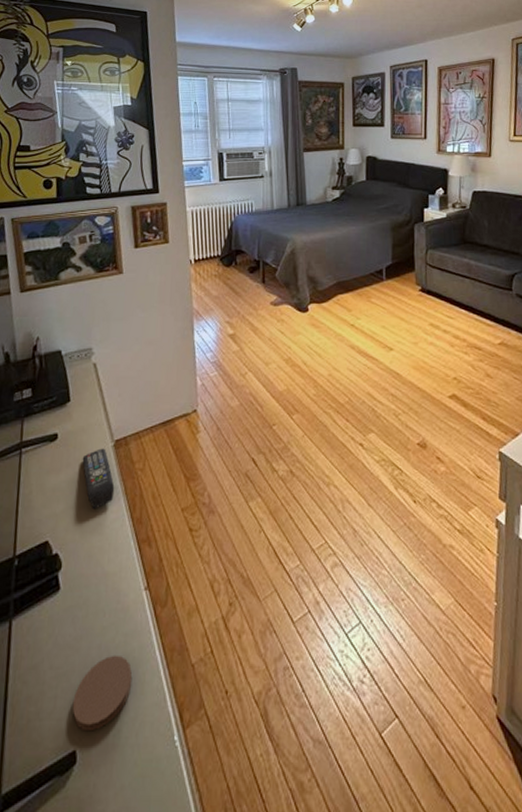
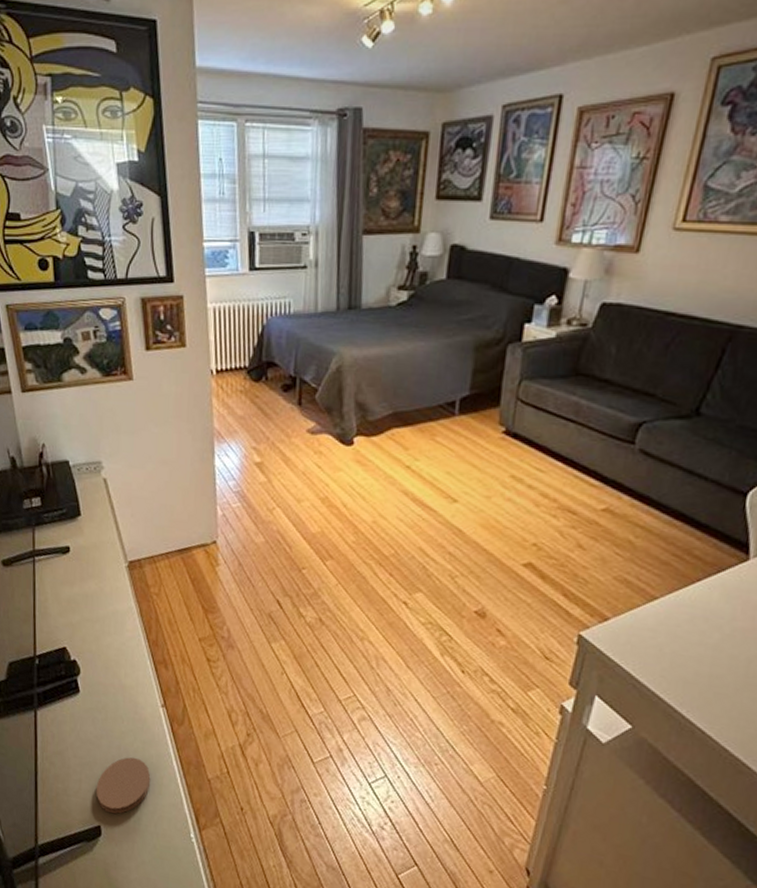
remote control: present [82,448,115,510] -> none [95,567,130,626]

